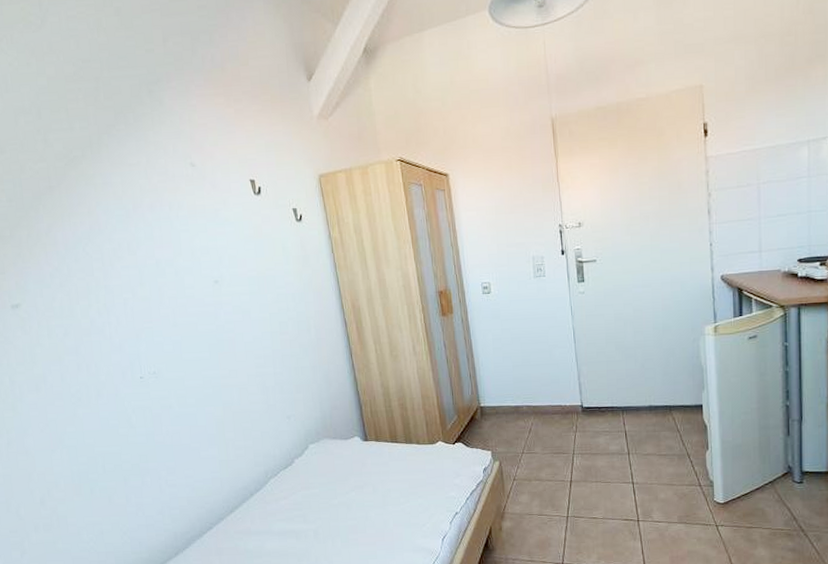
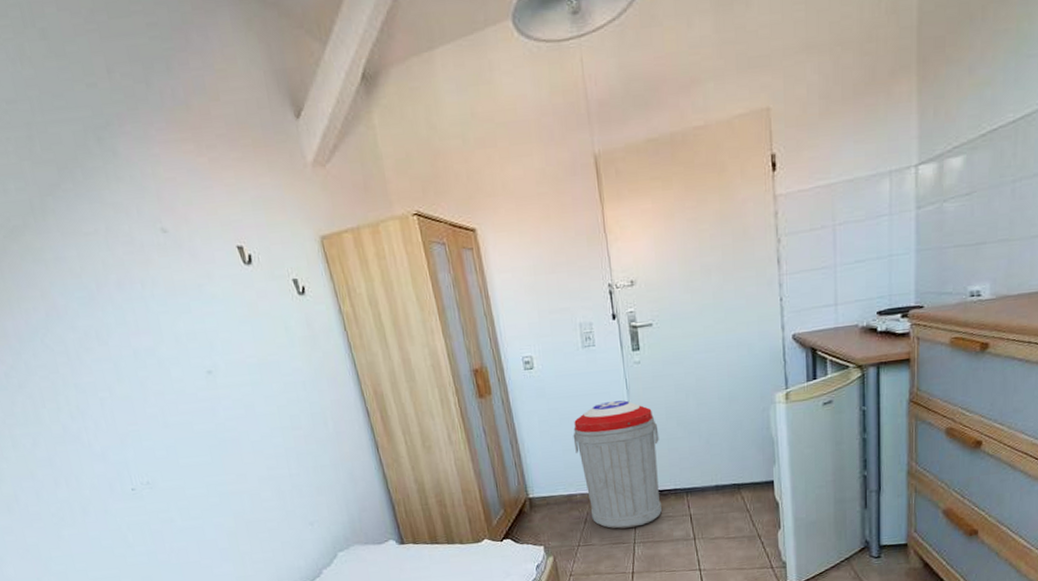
trash can: none [522,325,599,440] -> present [573,400,662,529]

